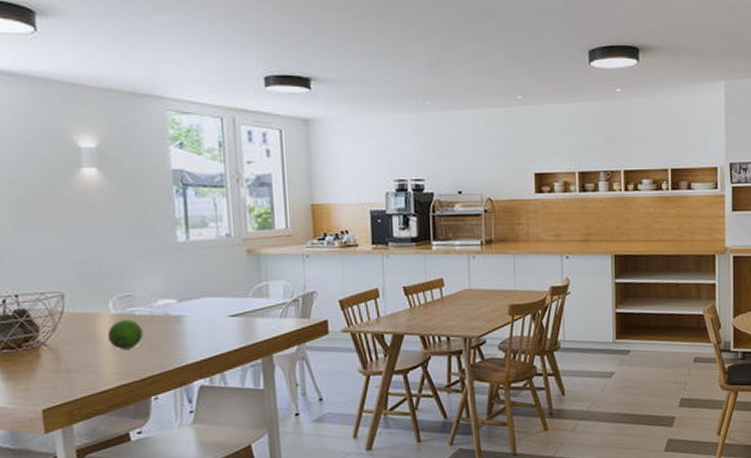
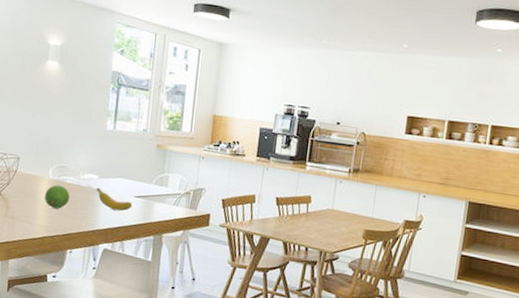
banana: none [177,313,228,338] -> present [97,187,133,212]

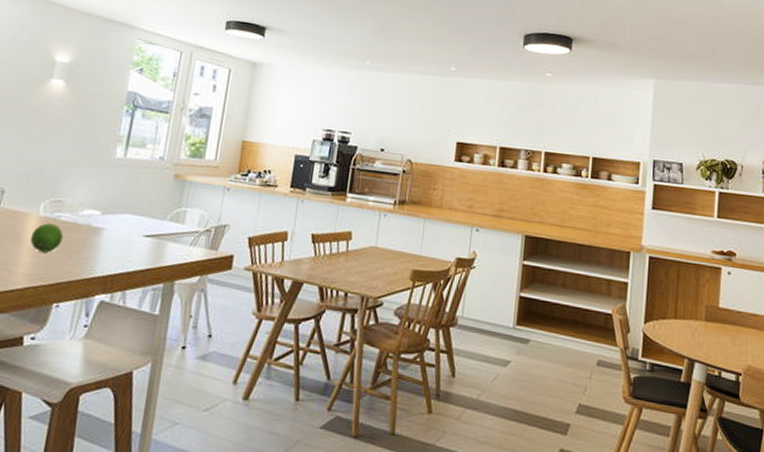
banana: present [97,187,133,212] -> none [97,225,140,255]

